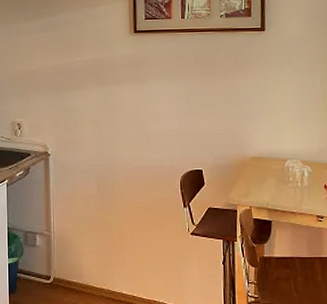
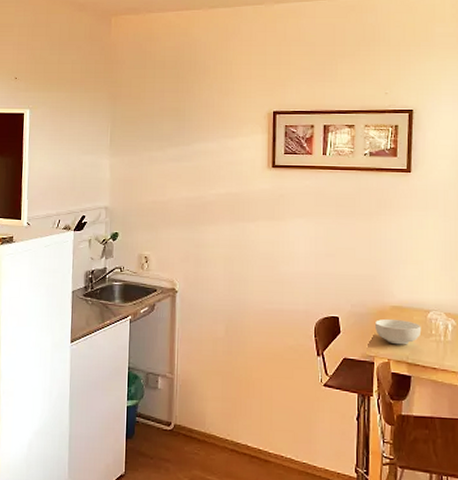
cereal bowl: none [237,169,280,193] -> present [375,318,422,345]

